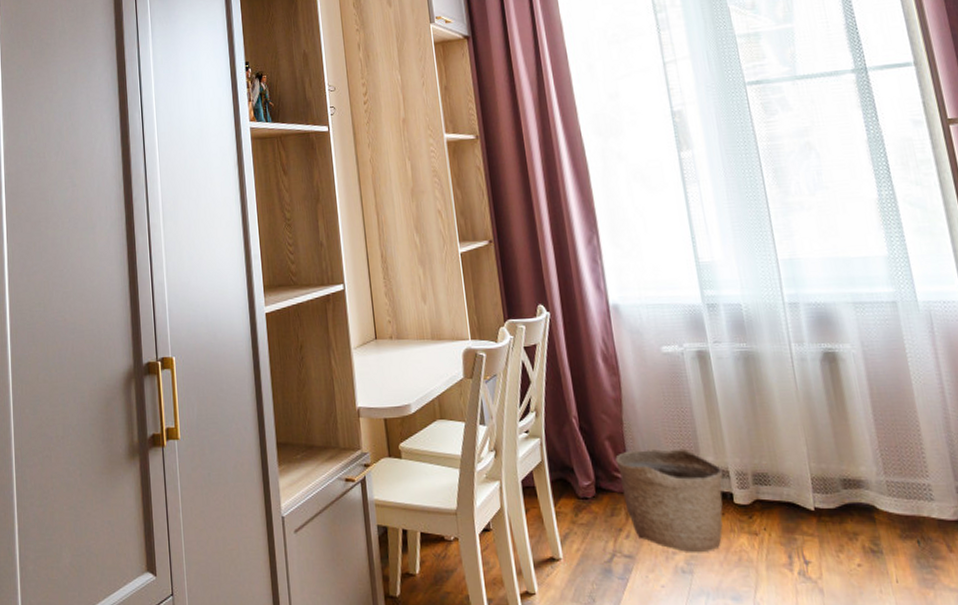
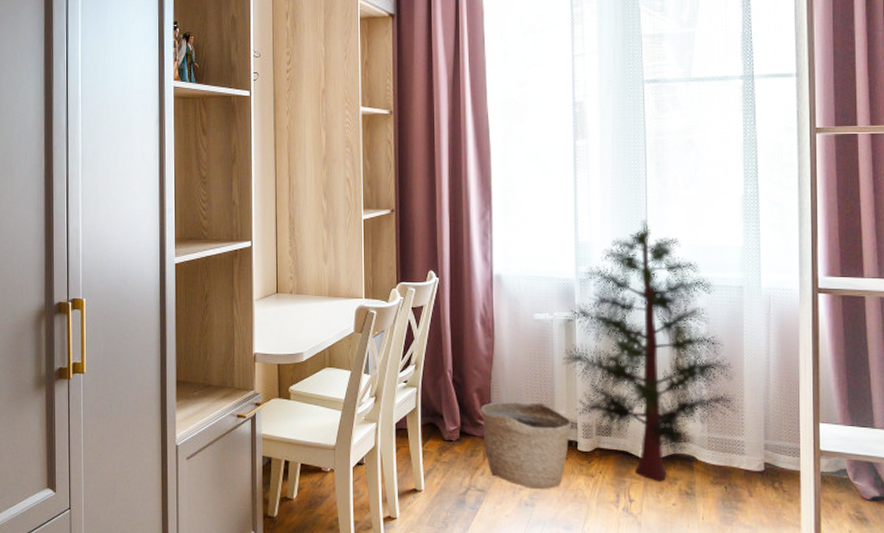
pine tree: none [696,232,918,538] -> present [562,218,740,481]

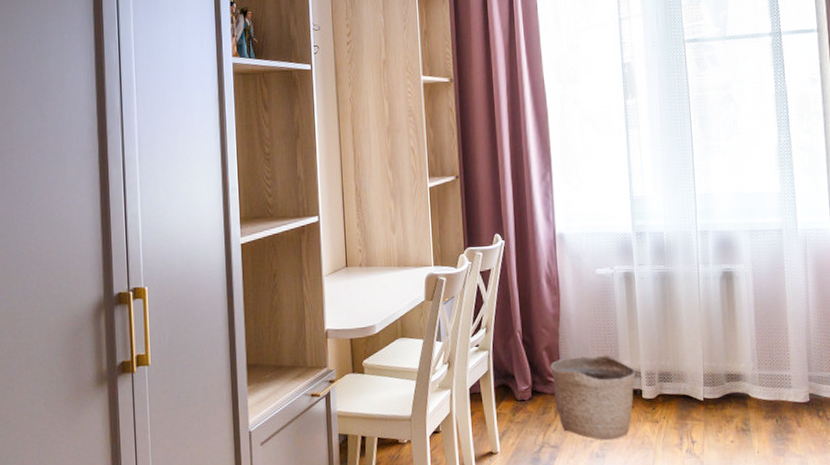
pine tree: present [562,218,740,481] -> none [624,171,785,421]

